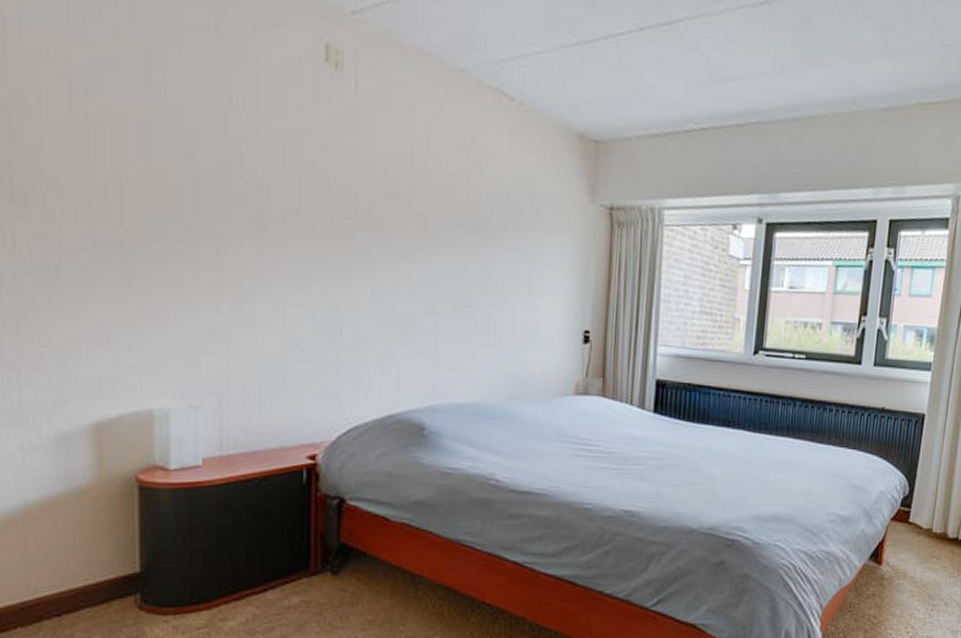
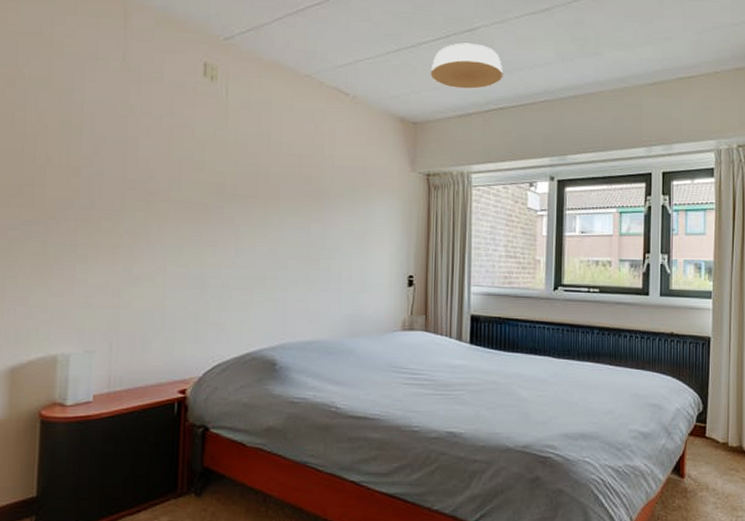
ceiling light: none [618,39,709,102] -> present [430,43,503,89]

